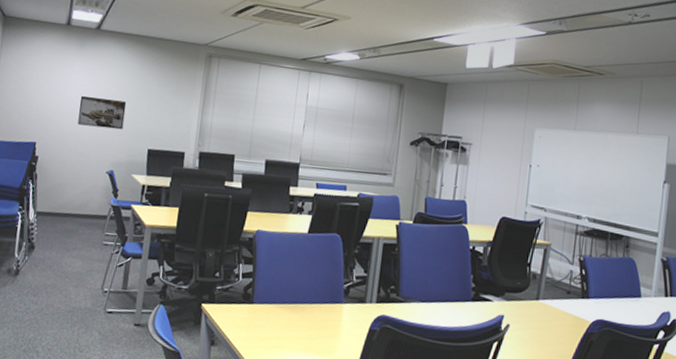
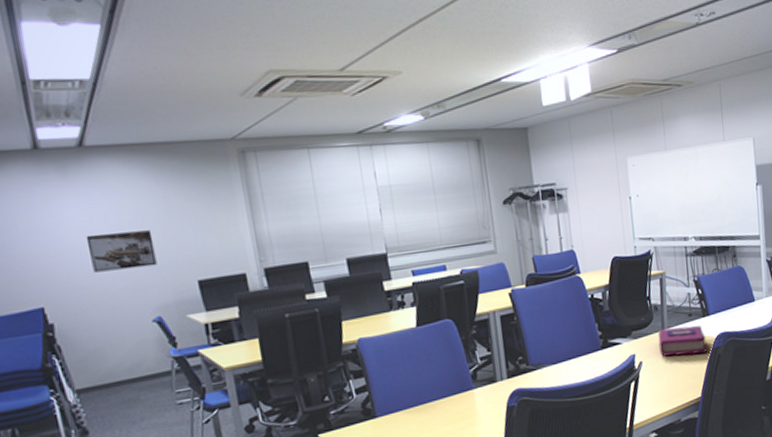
book: none [529,298,581,336] -> present [658,325,707,356]

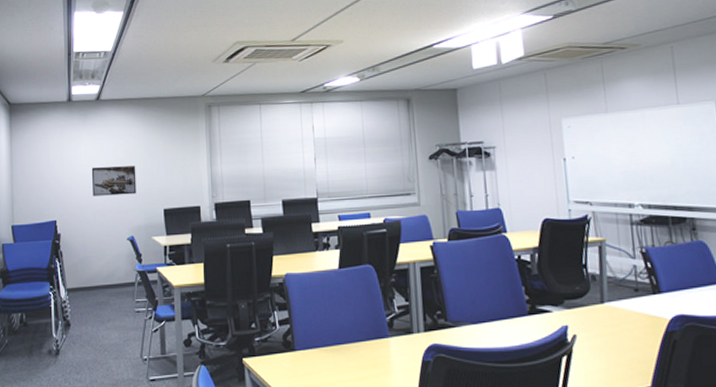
book: present [658,325,707,356] -> none [595,301,659,336]

